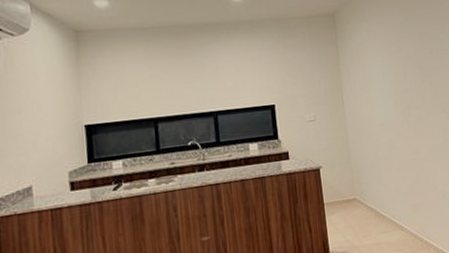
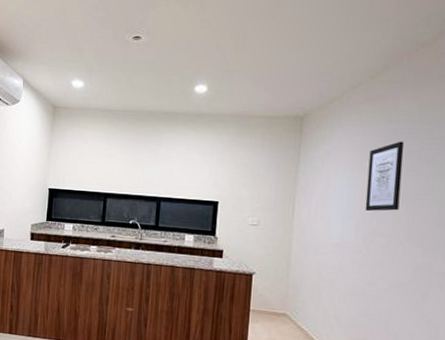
wall art: none [392,25,423,90] -> present [365,141,405,212]

